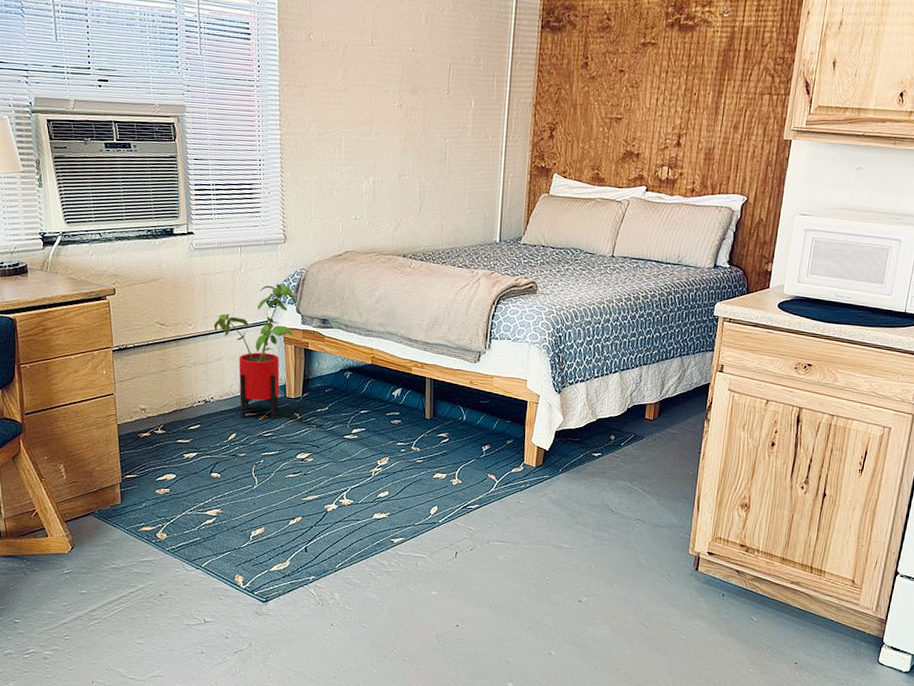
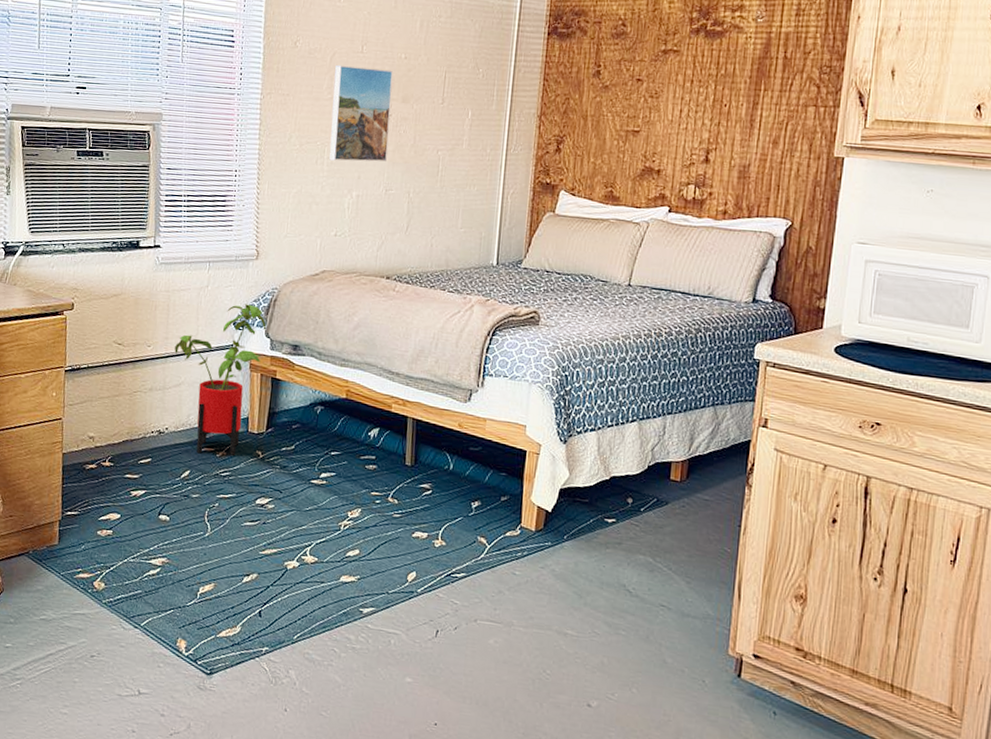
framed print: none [346,57,402,150] -> present [329,64,393,162]

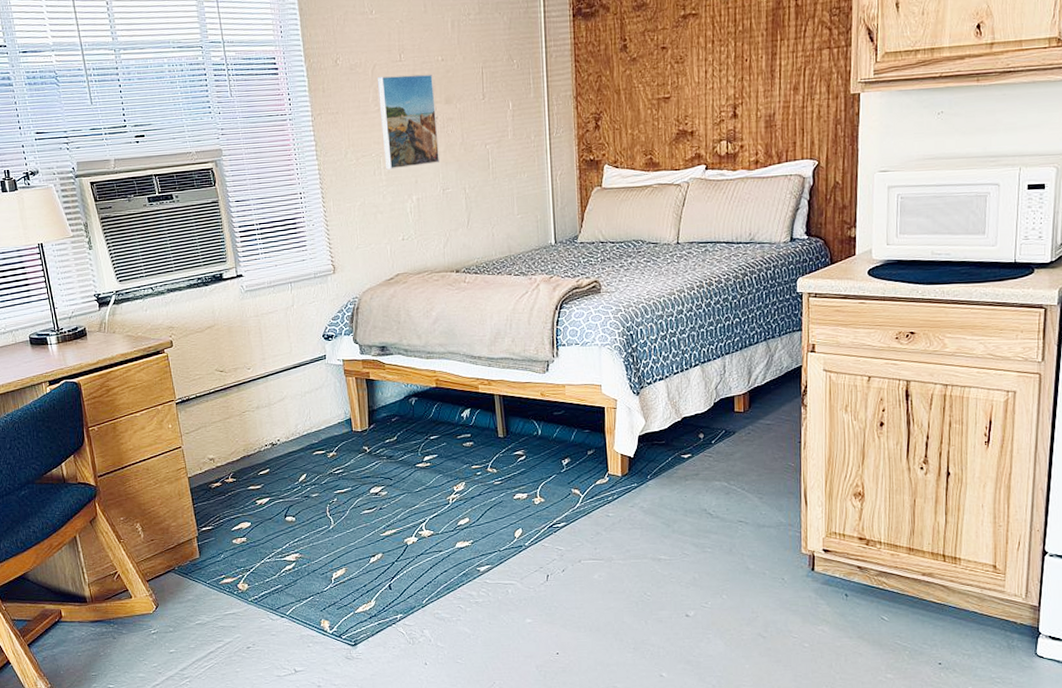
house plant: present [174,304,266,456] -> none [273,316,353,458]

